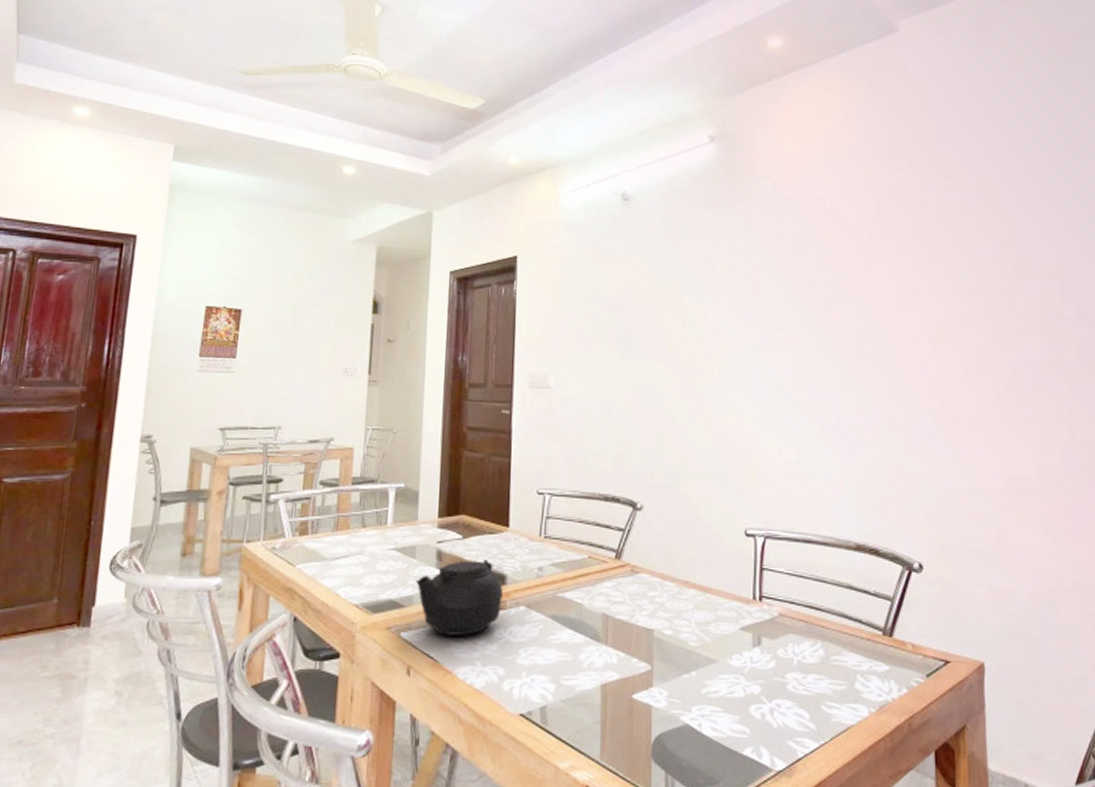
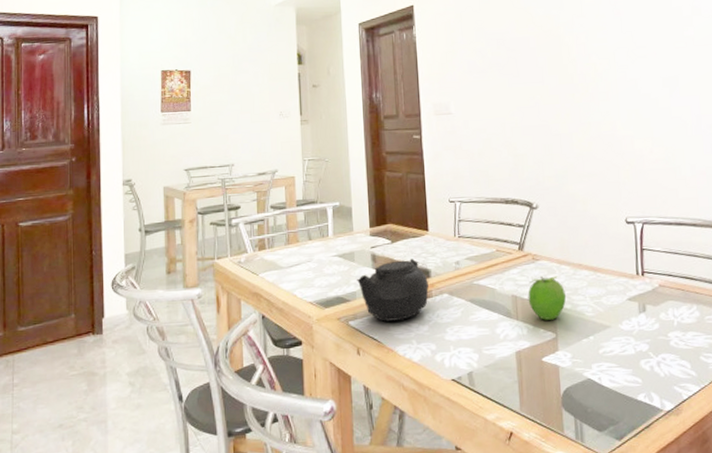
fruit: none [621,593,668,648] -> present [528,276,567,320]

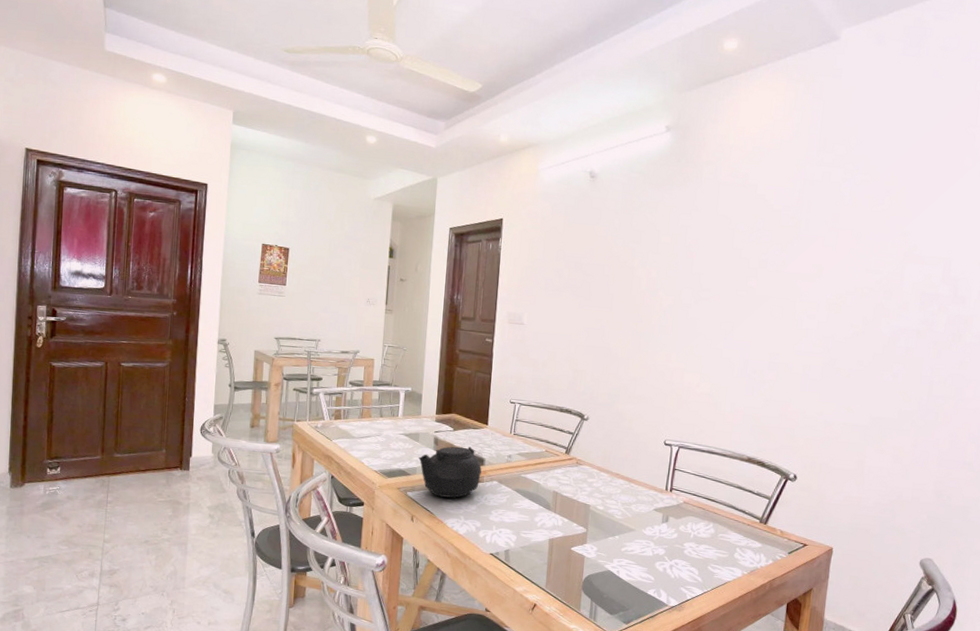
fruit: present [528,276,567,320] -> none [567,479,601,517]

